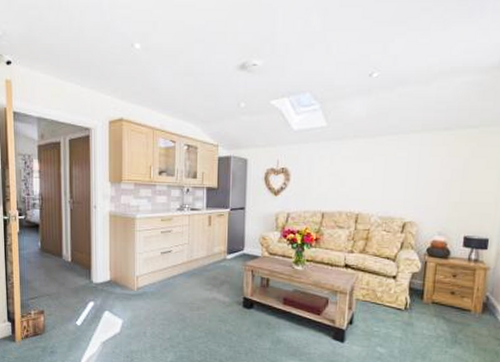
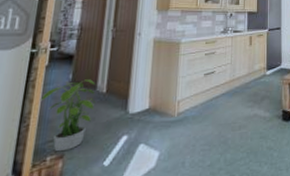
potted plant: none [18,248,64,309] -> present [40,79,96,152]

